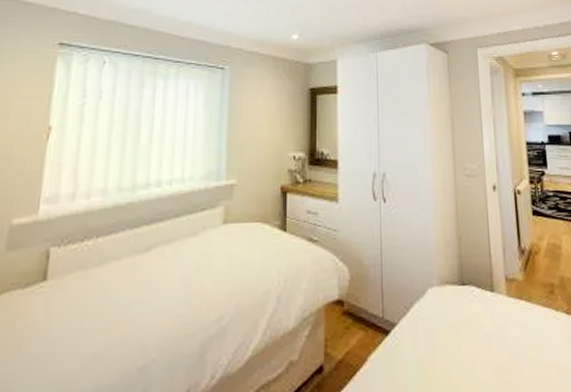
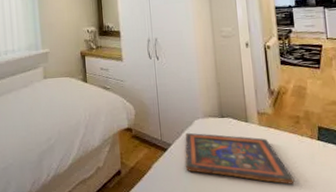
painted panel: none [413,306,549,380] -> present [185,132,295,184]

